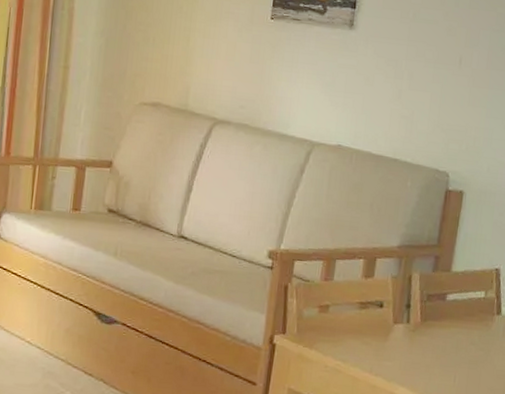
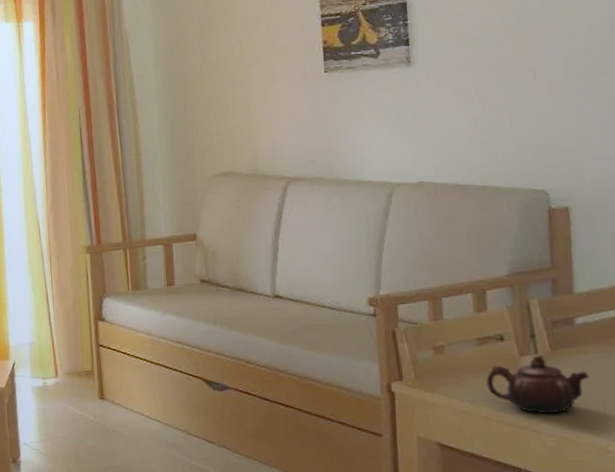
teapot: none [359,324,449,380] -> present [486,355,590,414]

